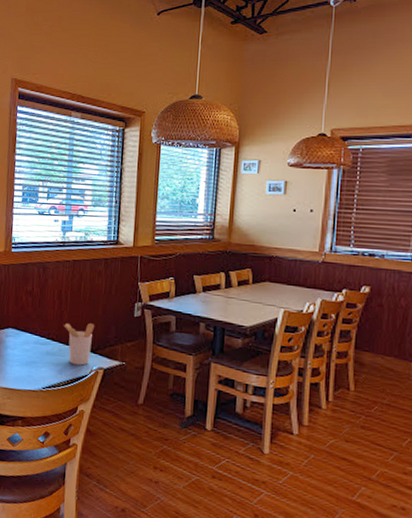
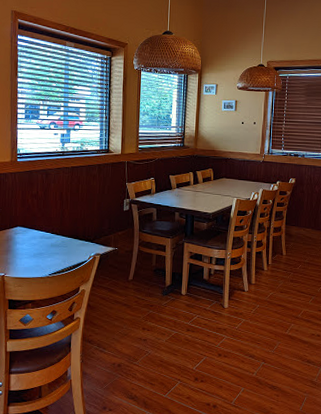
utensil holder: present [63,323,95,366] -> none [64,218,92,253]

